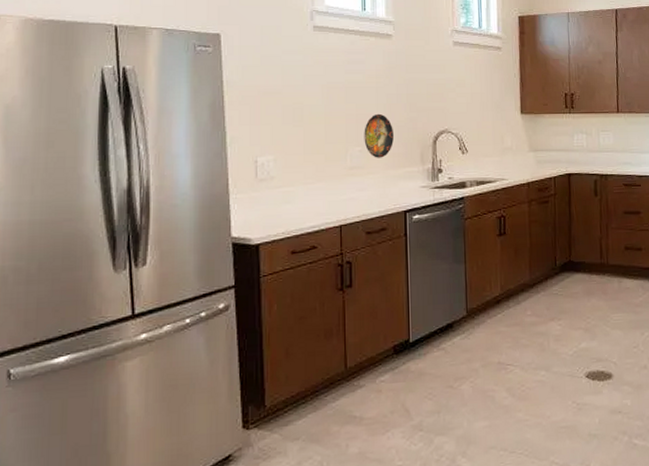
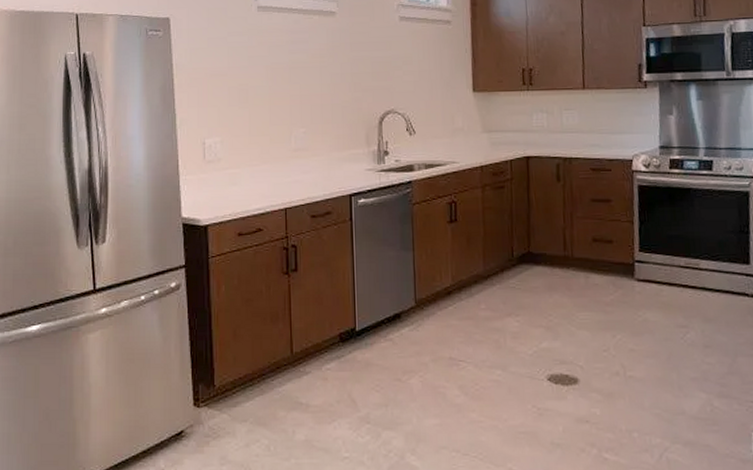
decorative plate: present [364,113,394,158] -> none [308,94,338,140]

